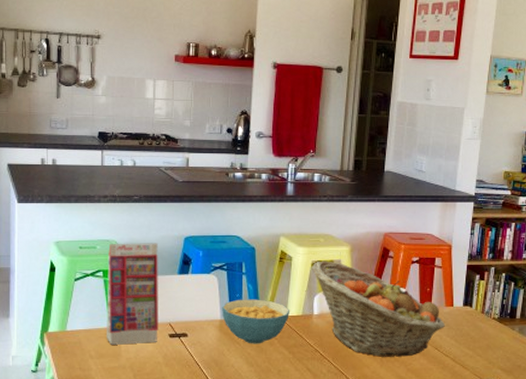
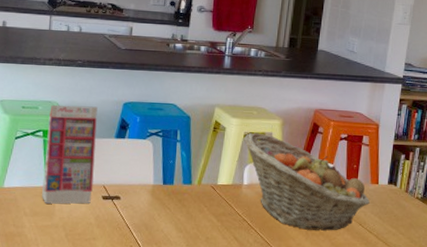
cereal bowl: present [222,299,291,344] -> none [155,165,221,211]

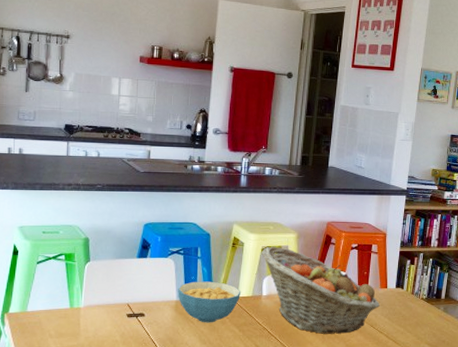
gift box: present [41,104,98,204] -> none [65,228,119,324]
cereal bowl: none [155,165,221,211] -> present [178,281,242,323]

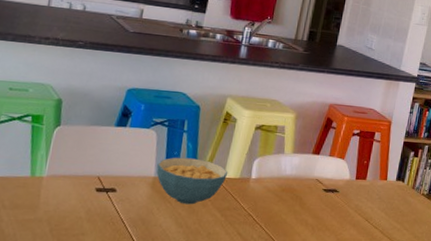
fruit basket: present [262,246,380,334] -> none [255,125,378,227]

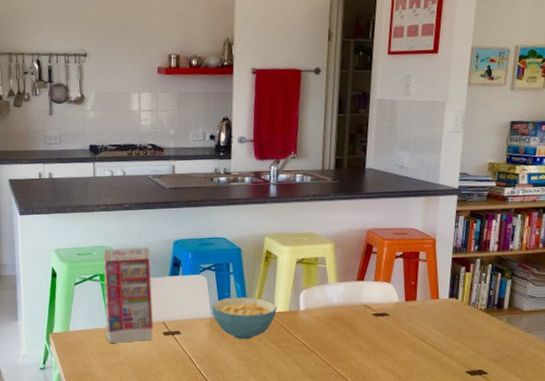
gift box: none [24,87,98,196] -> present [103,247,153,343]

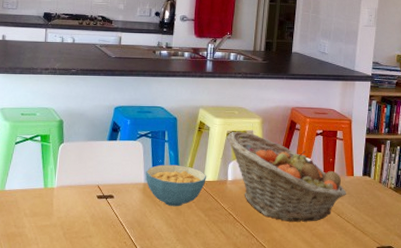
gift box: present [103,247,153,343] -> none [40,111,91,204]
fruit basket: none [297,258,431,349] -> present [227,131,346,222]

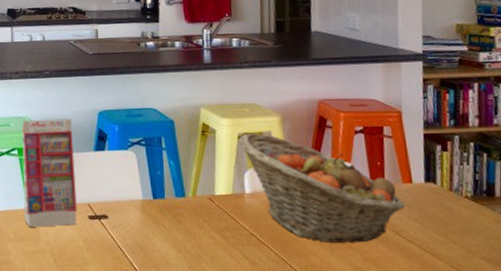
gift box: none [40,111,91,204] -> present [21,118,77,227]
cereal bowl: present [146,164,207,207] -> none [143,177,219,227]

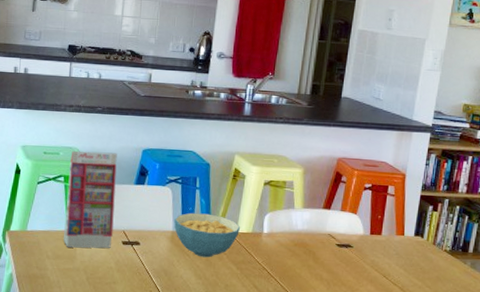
cereal bowl: none [143,177,219,227] -> present [174,212,241,258]
fruit basket: present [239,133,405,243] -> none [264,181,395,282]

